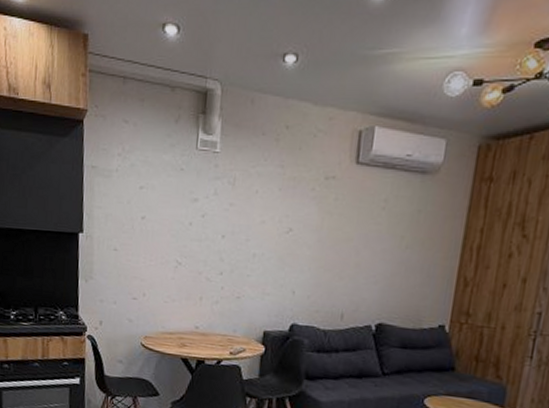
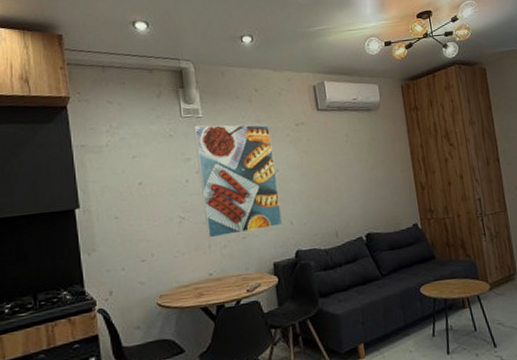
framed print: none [201,161,294,293] -> present [194,124,283,238]

